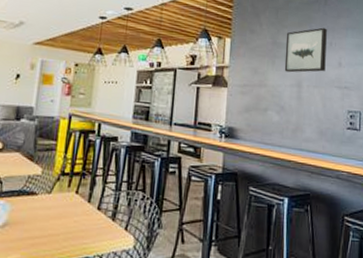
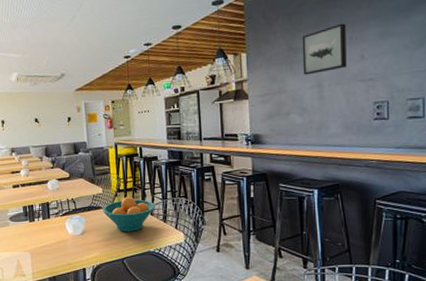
fruit bowl: none [36,182,105,229] -> present [102,196,155,232]

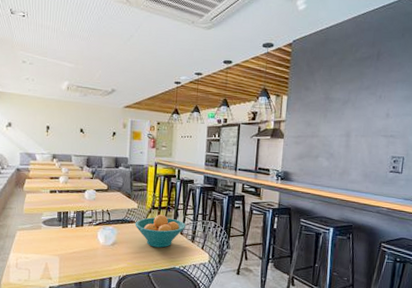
wall art: present [302,23,347,75] -> none [335,82,377,124]

